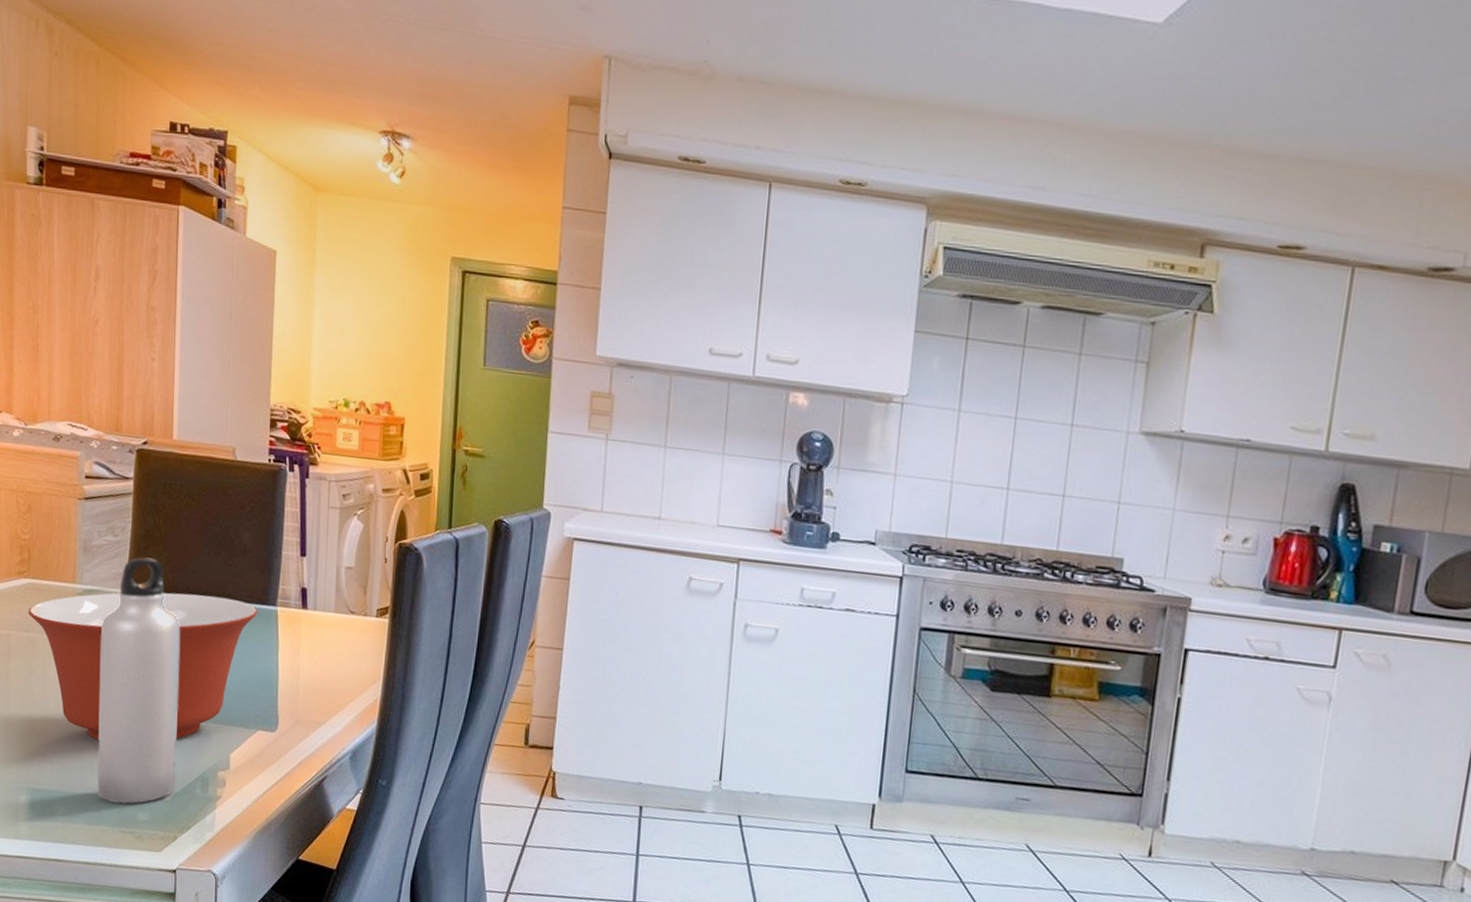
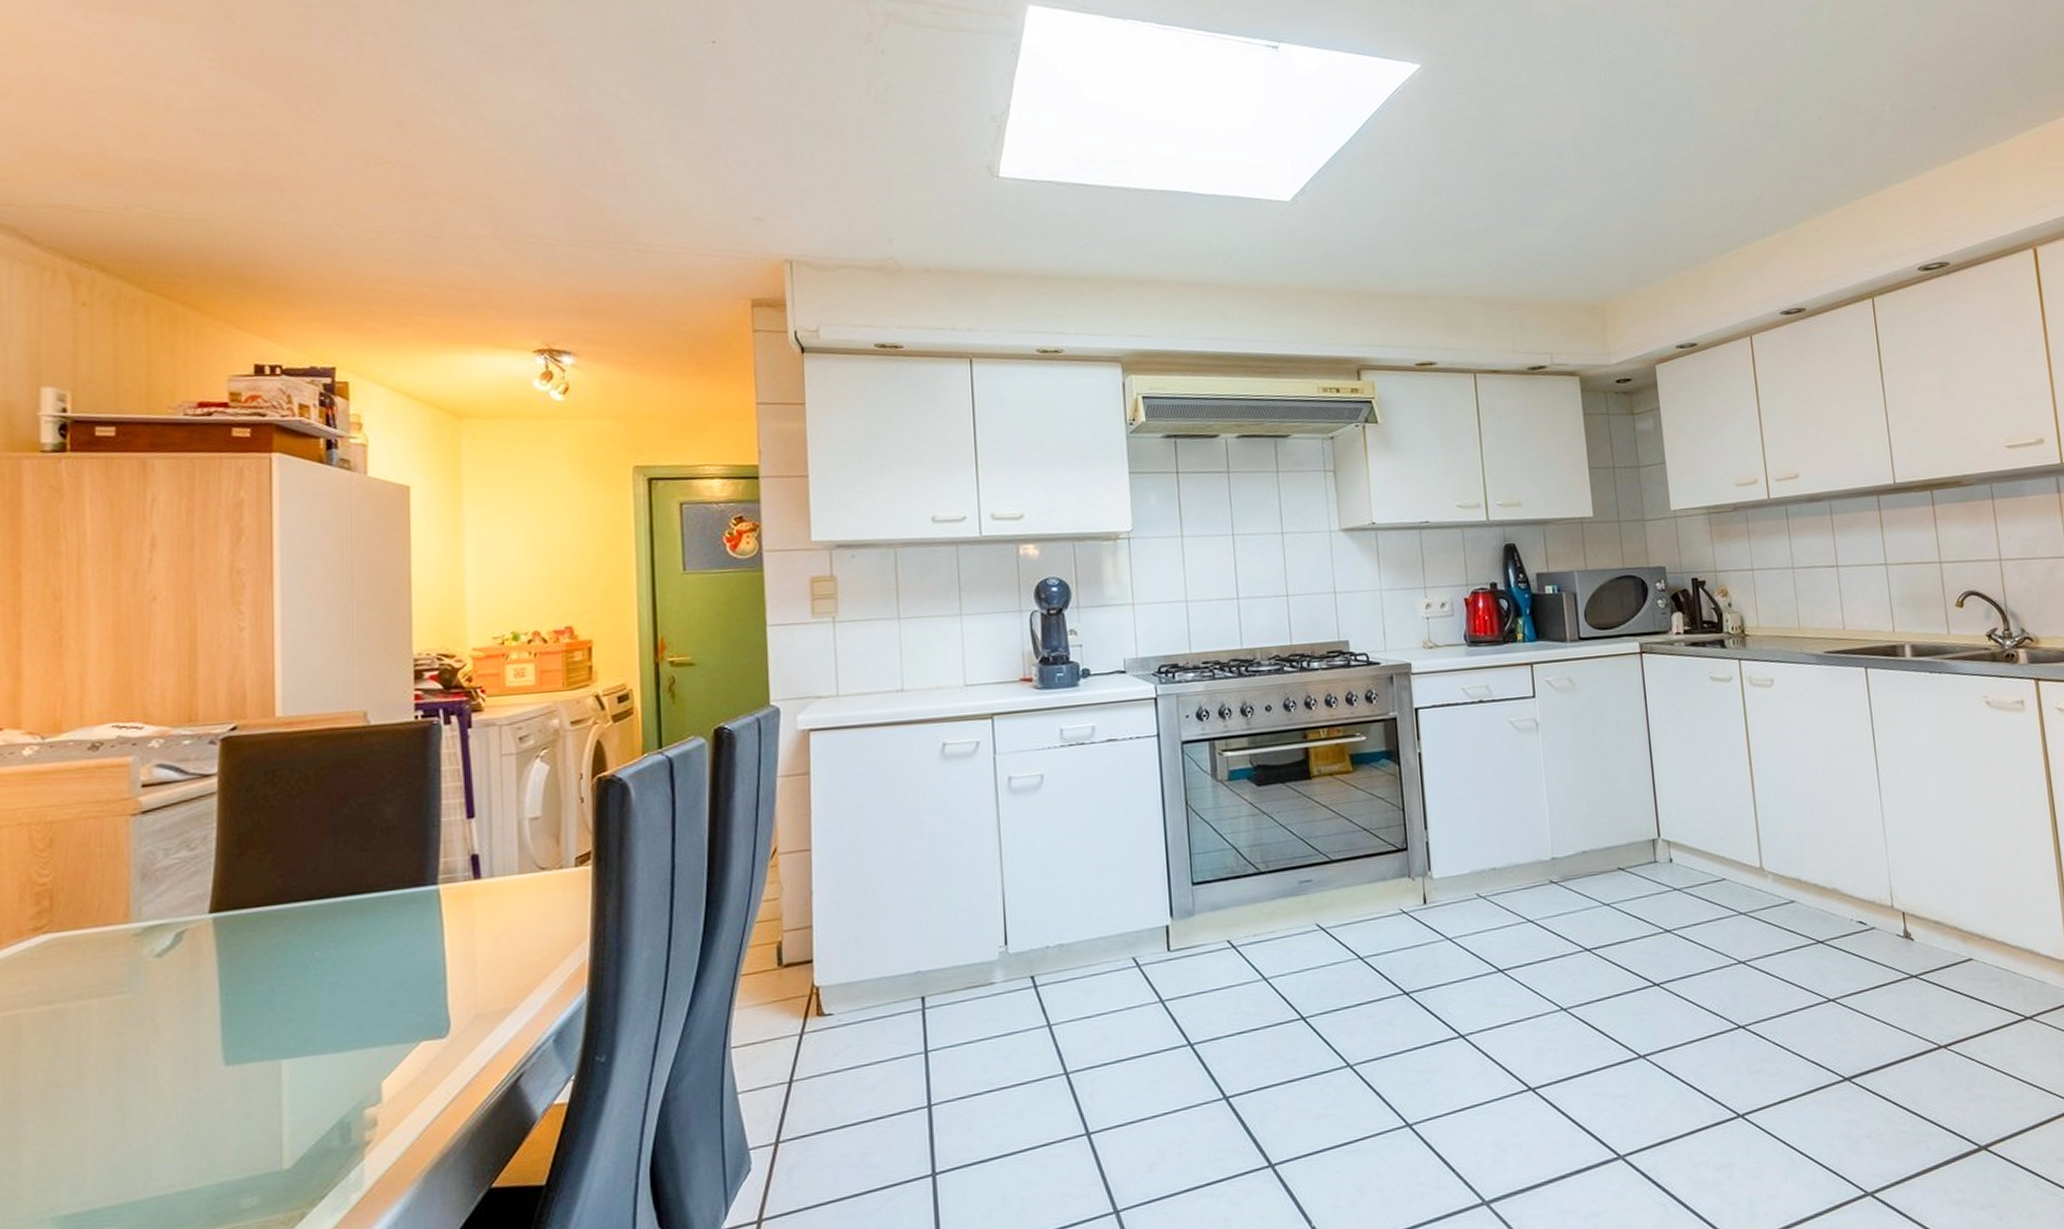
mixing bowl: present [28,592,258,740] -> none [51,889,412,1120]
water bottle: present [97,557,180,804] -> none [172,865,300,1199]

